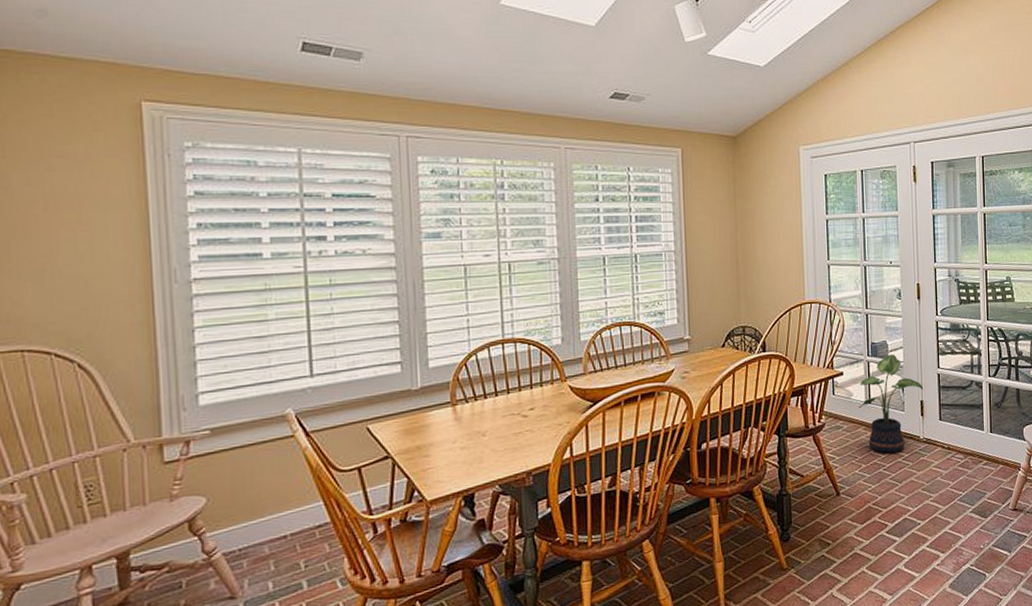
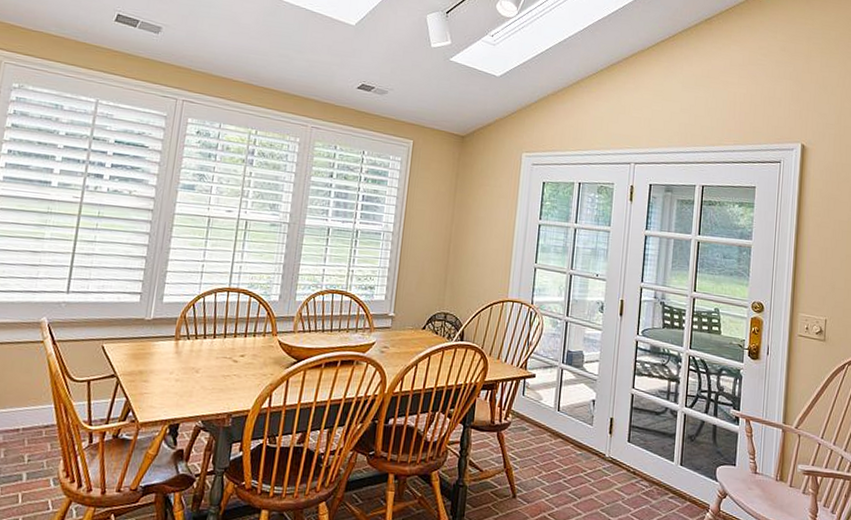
potted plant: present [858,354,924,454] -> none [546,365,616,466]

